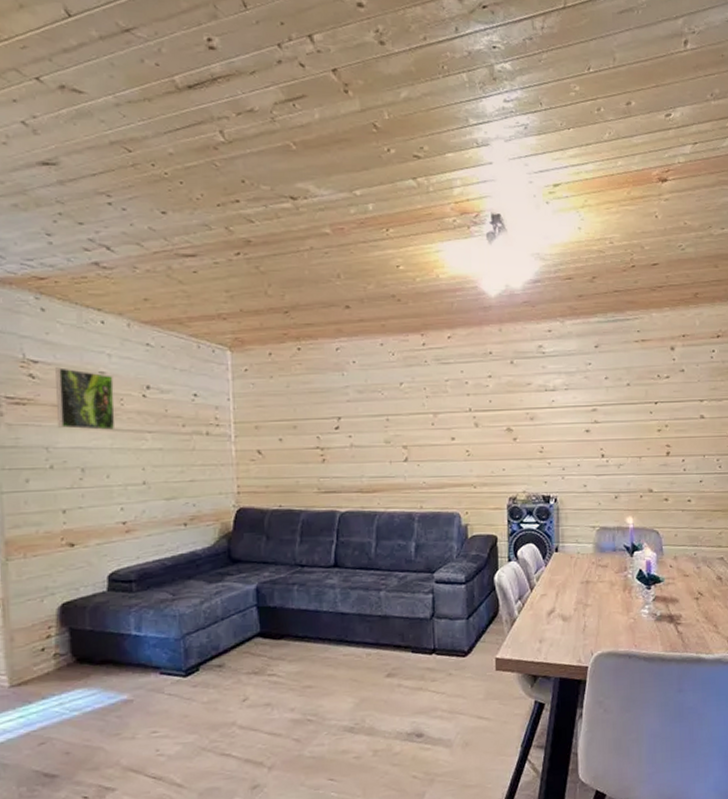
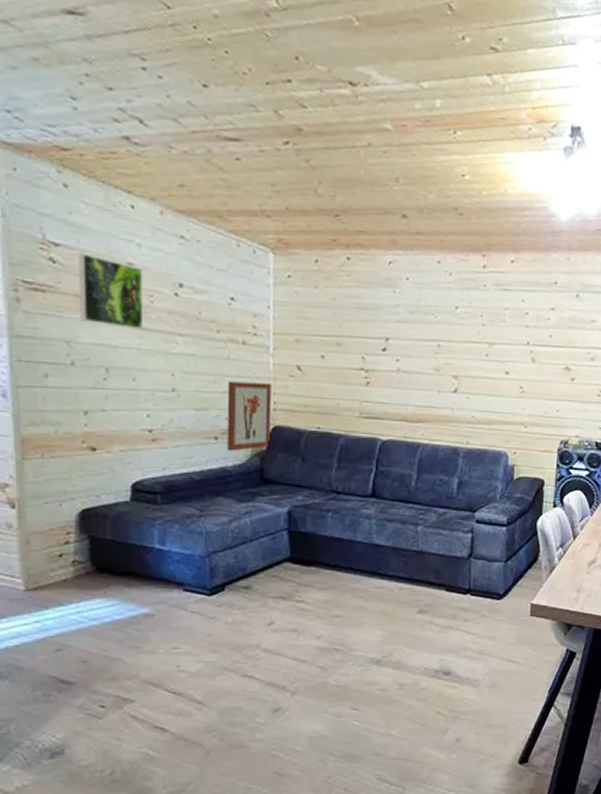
wall art: none [194,469,237,535] -> present [227,381,272,451]

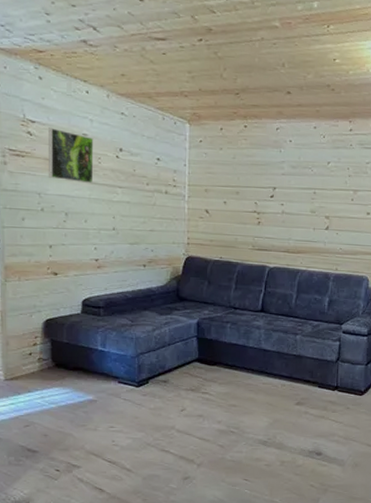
wall art: present [227,381,272,451] -> none [153,222,186,276]

